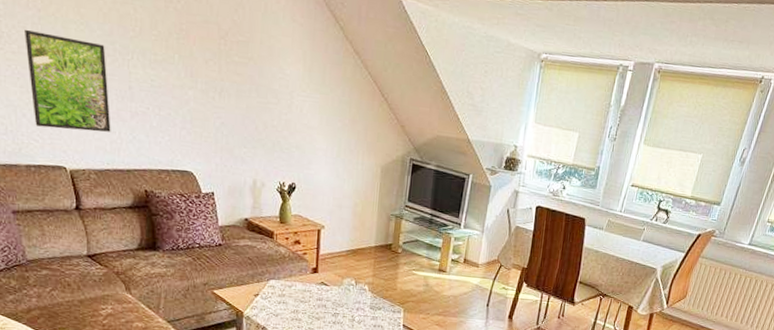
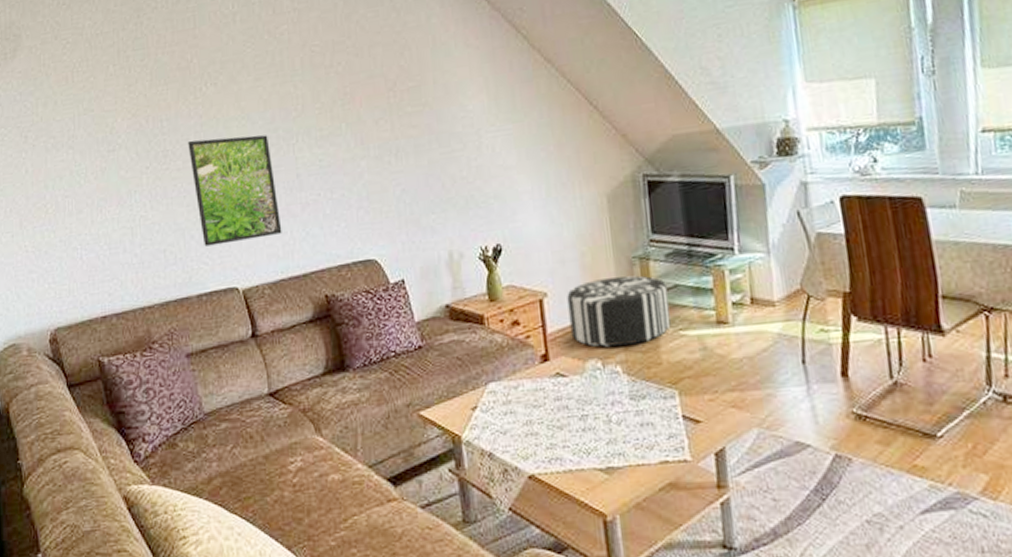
pouf: none [337,224,410,274] -> present [567,275,671,347]

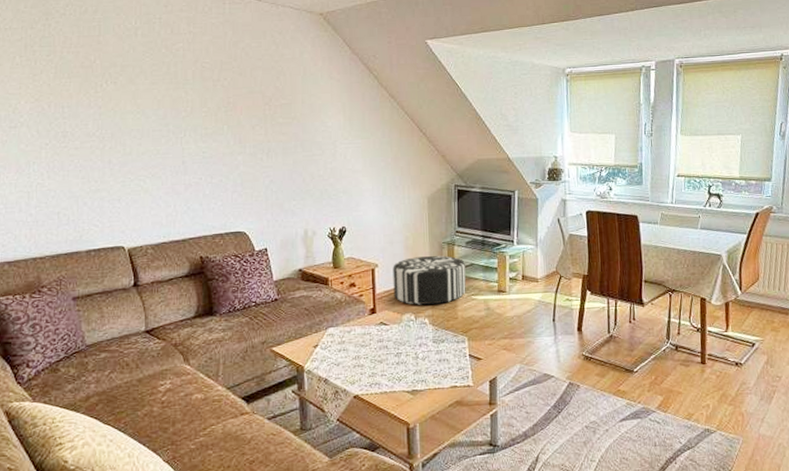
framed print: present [188,135,282,247] -> none [87,126,167,212]

